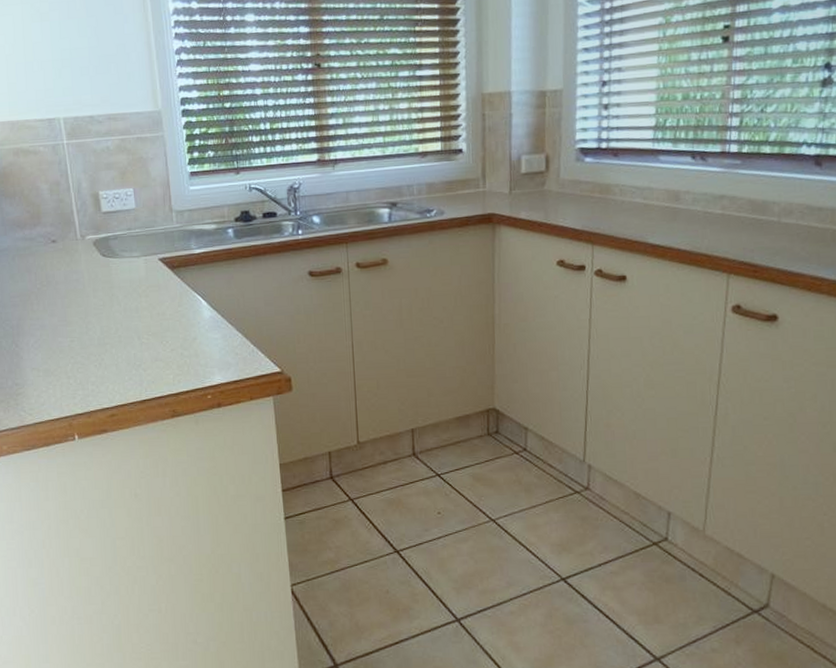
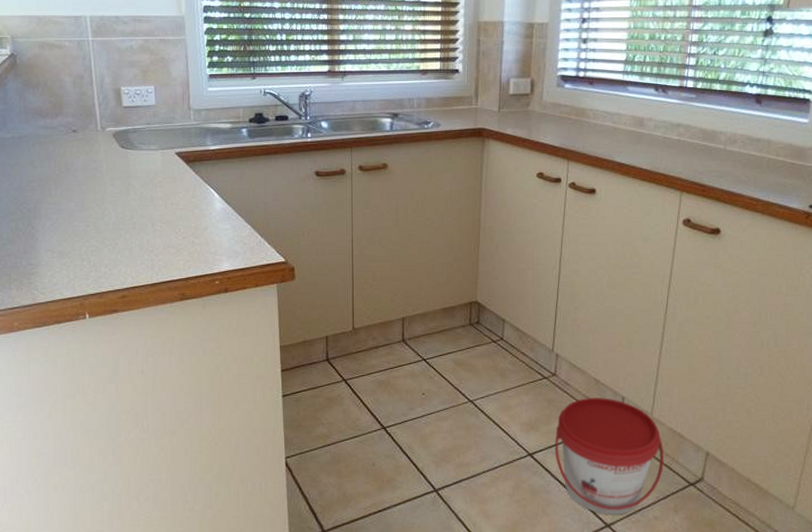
bucket: none [591,513,721,647] -> present [554,398,664,515]

